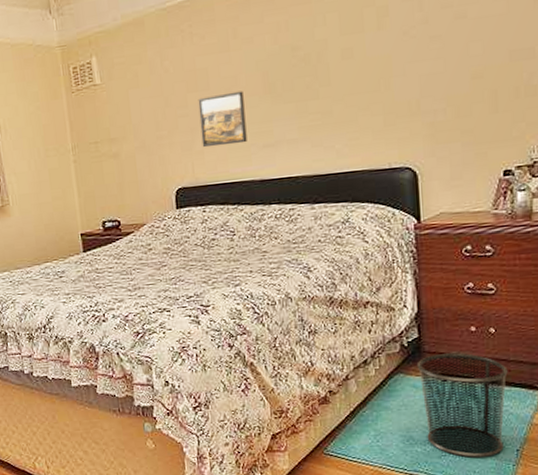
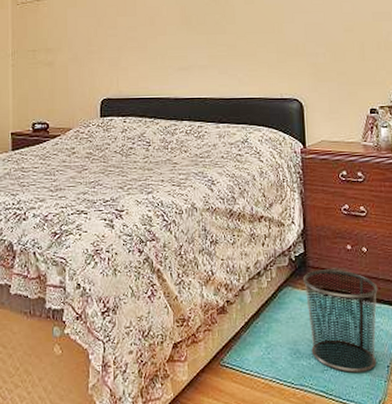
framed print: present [198,90,247,148] -> none [126,20,165,65]

